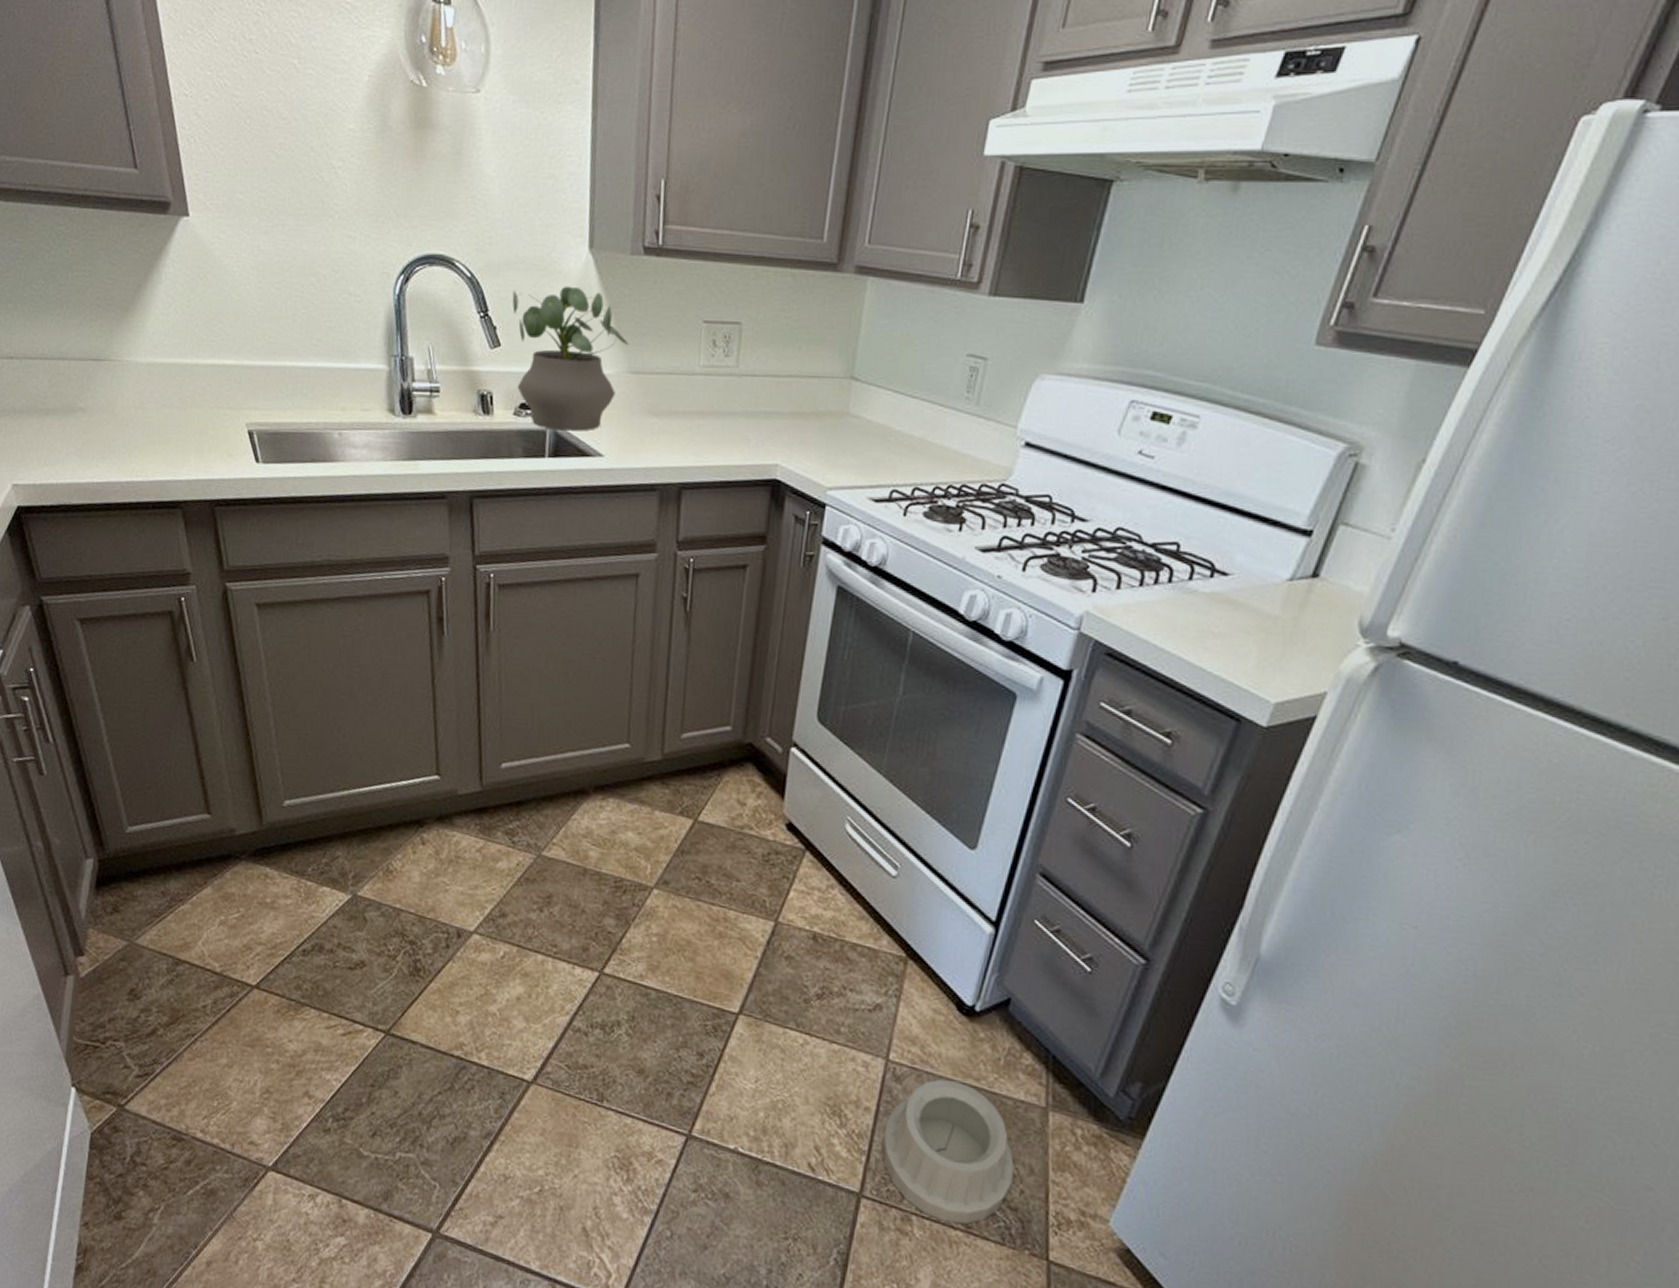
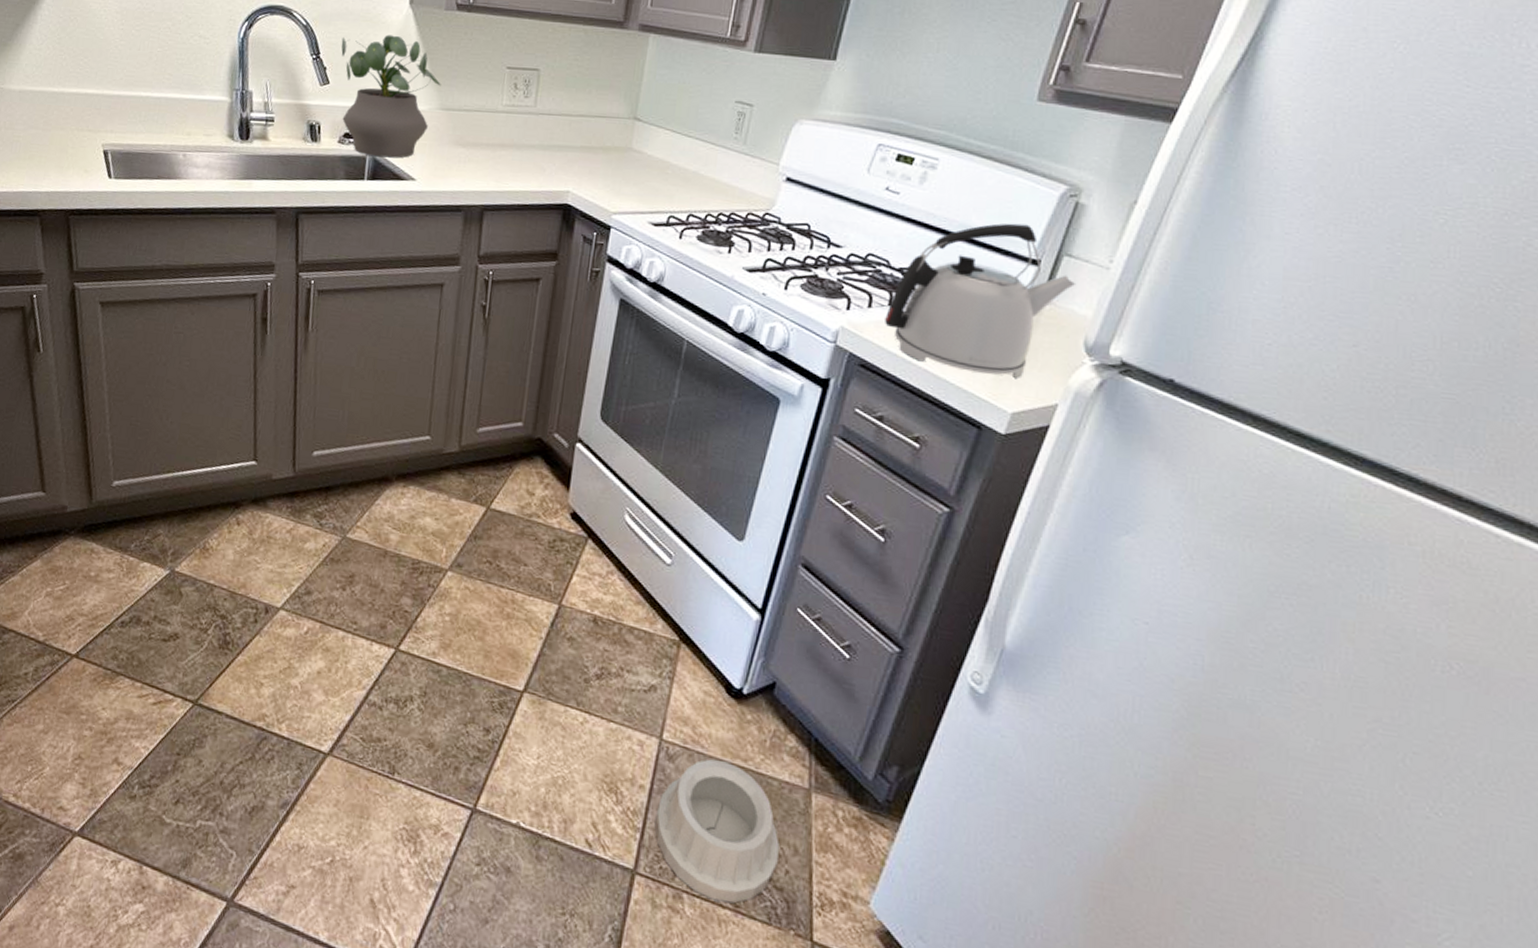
kettle: none [1134,488,1353,664] -> present [883,223,1077,378]

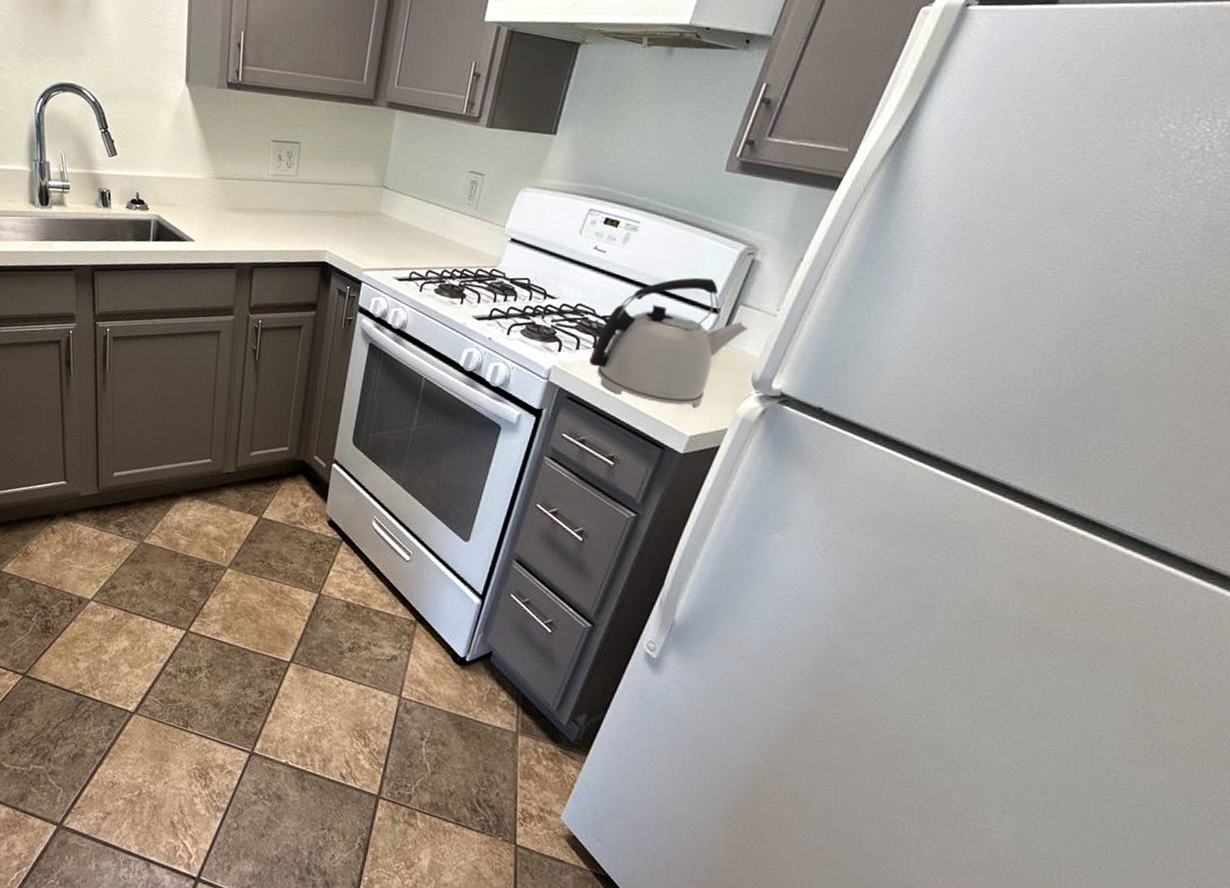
potted plant: present [341,35,441,158] -> none [126,110,215,222]
pet bowl: present [654,759,779,904] -> none [394,711,492,818]

